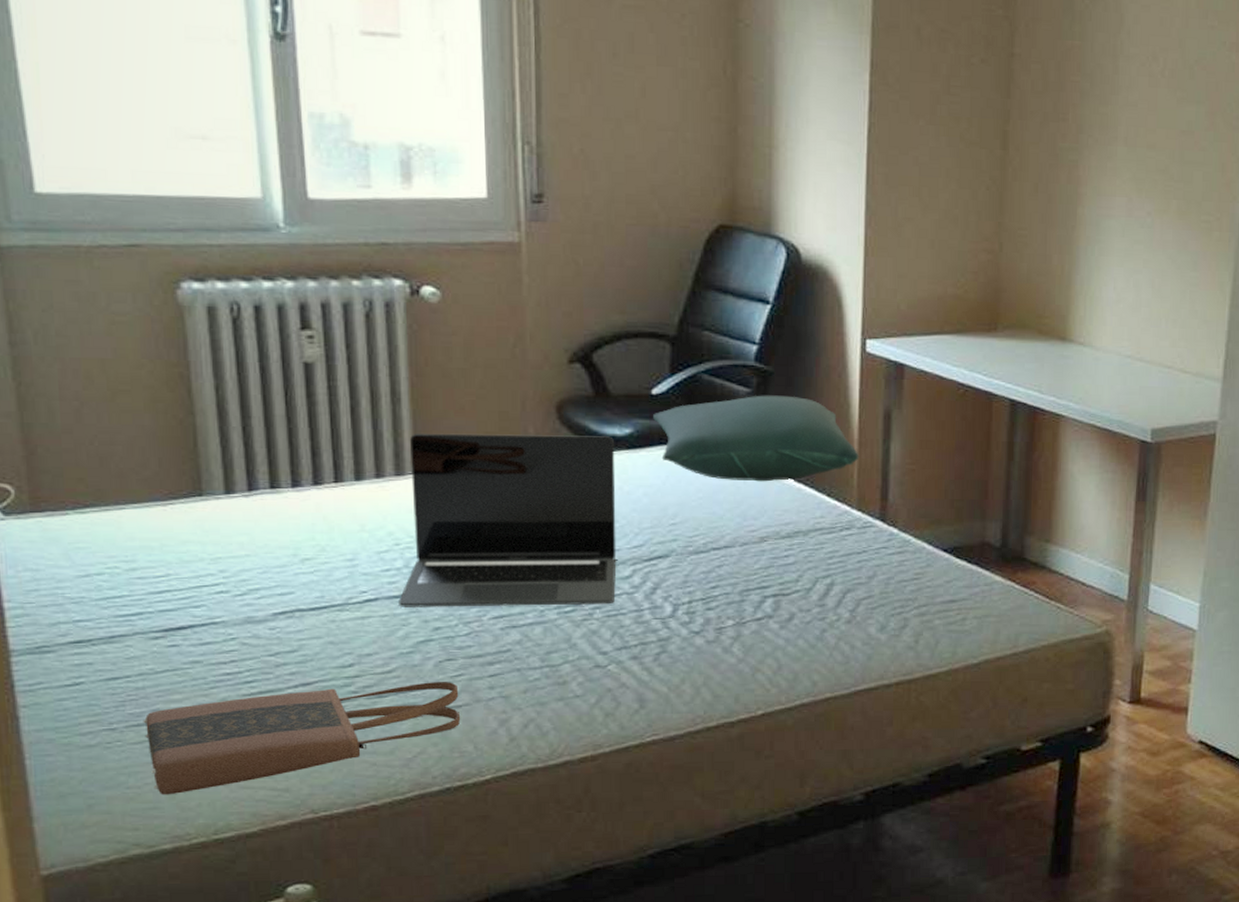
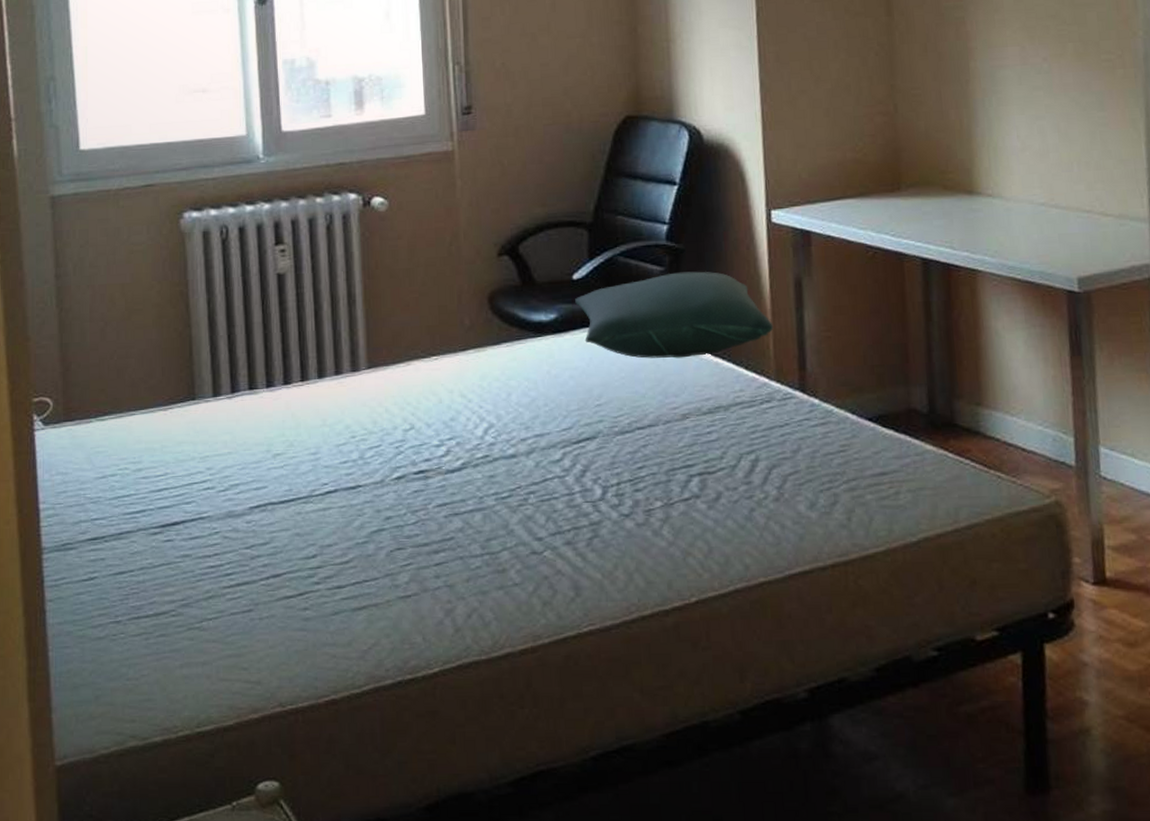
tote bag: present [143,682,461,795] -> none [142,571,410,687]
laptop: present [399,433,617,607] -> none [355,322,548,498]

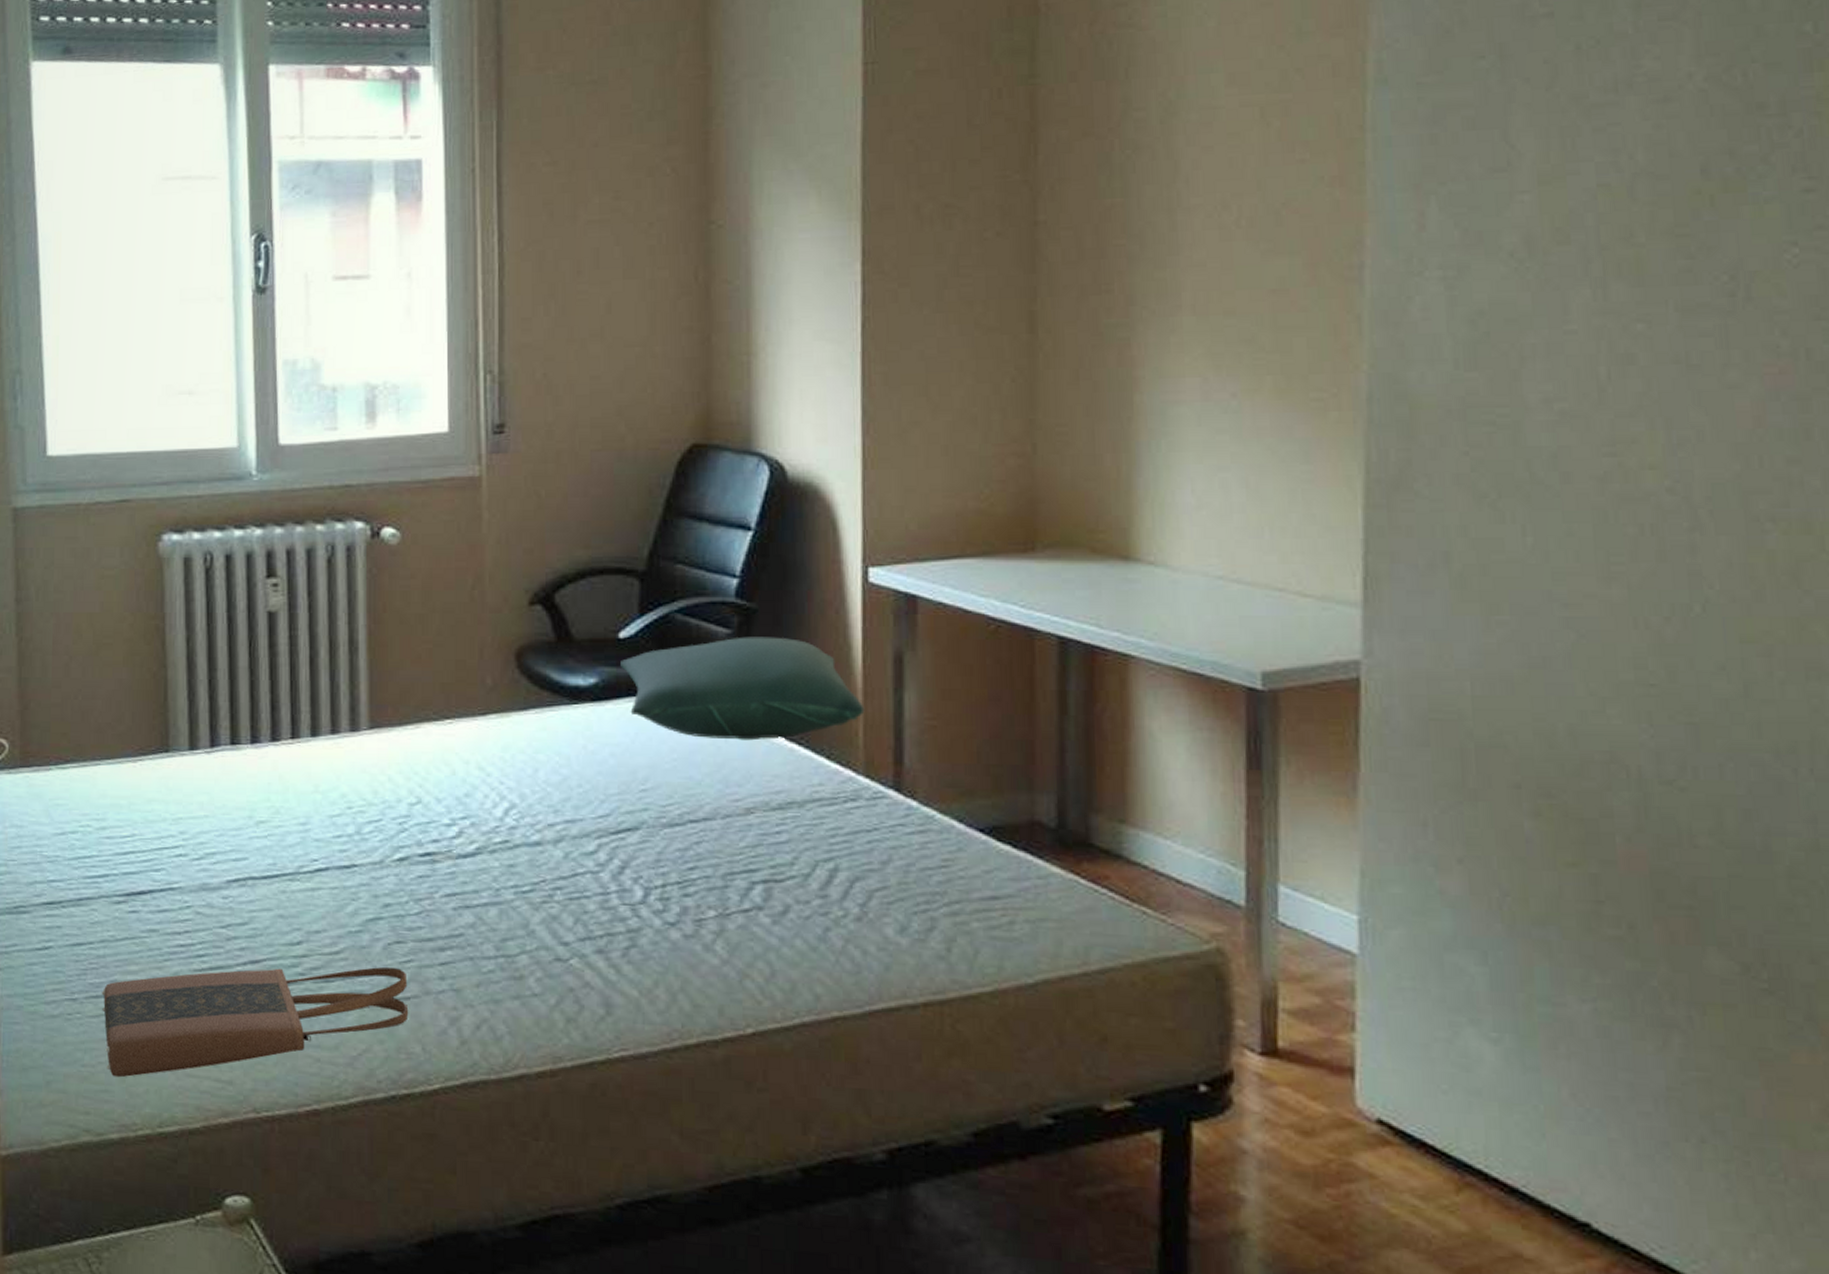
tote bag: none [142,571,410,687] -> present [101,967,409,1078]

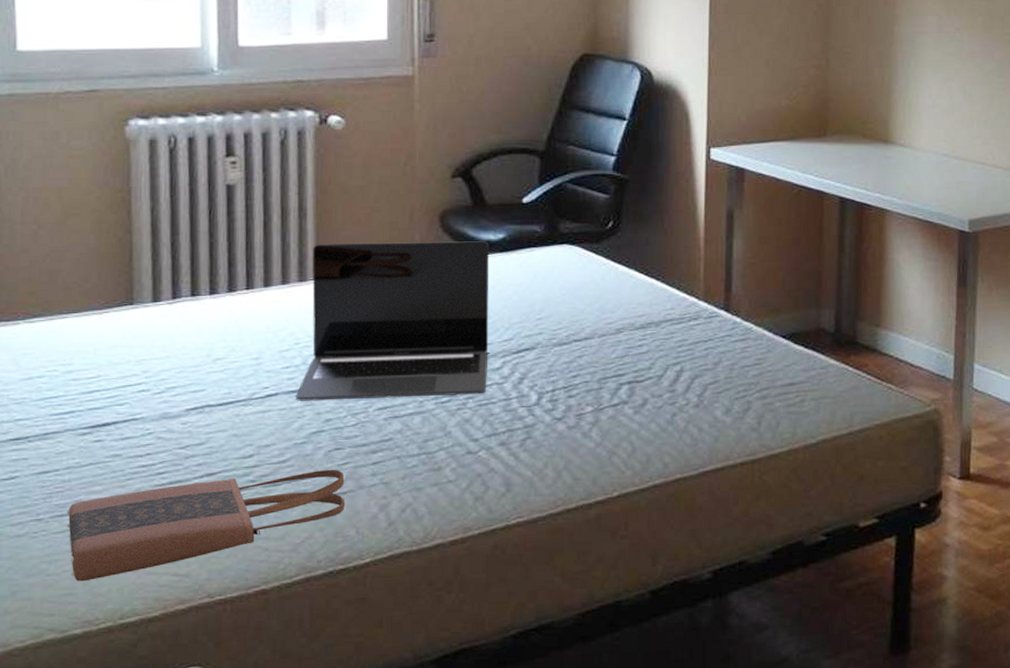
laptop: none [349,685,580,885] -> present [296,241,490,401]
pillow: present [620,636,865,741] -> none [523,200,705,278]

